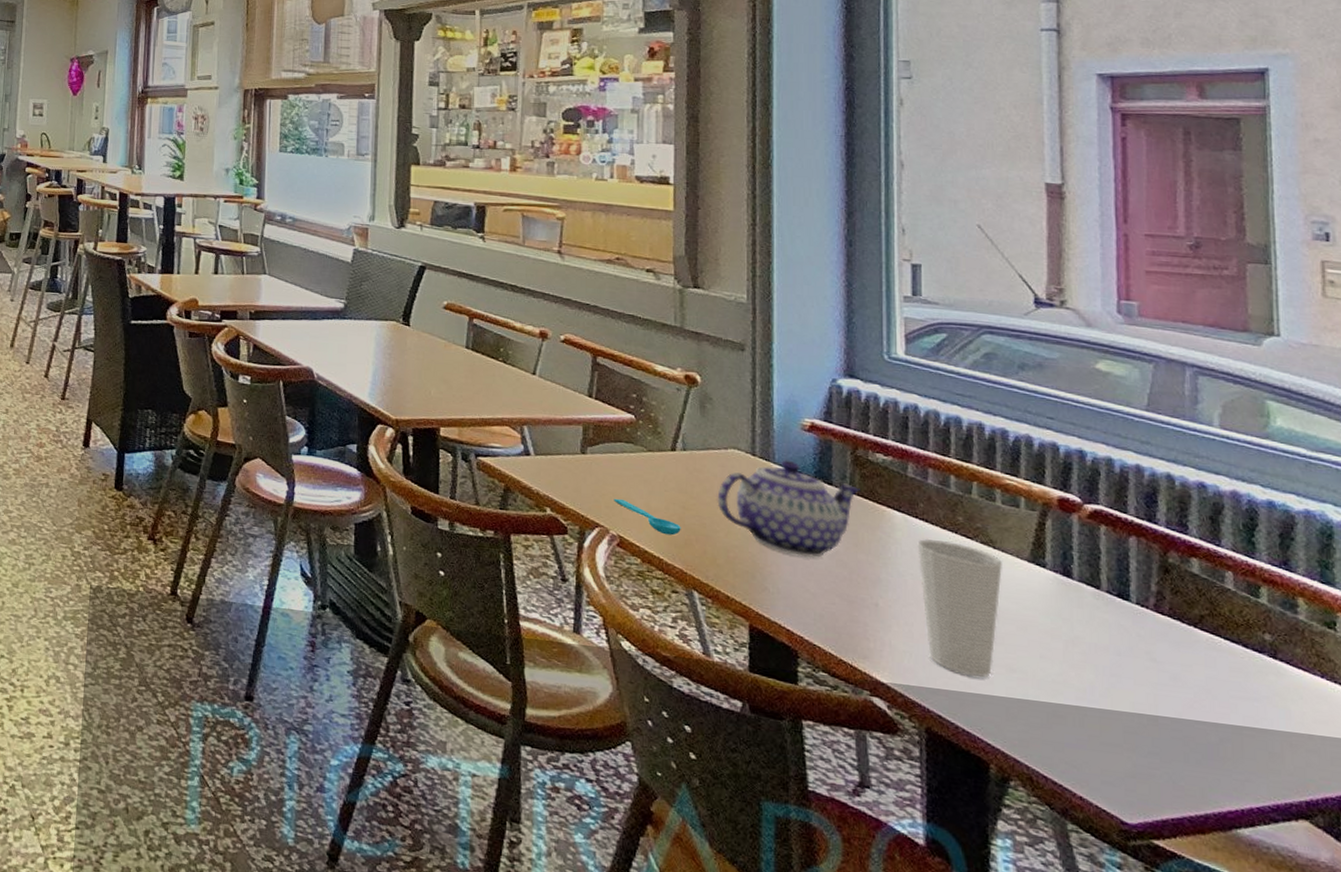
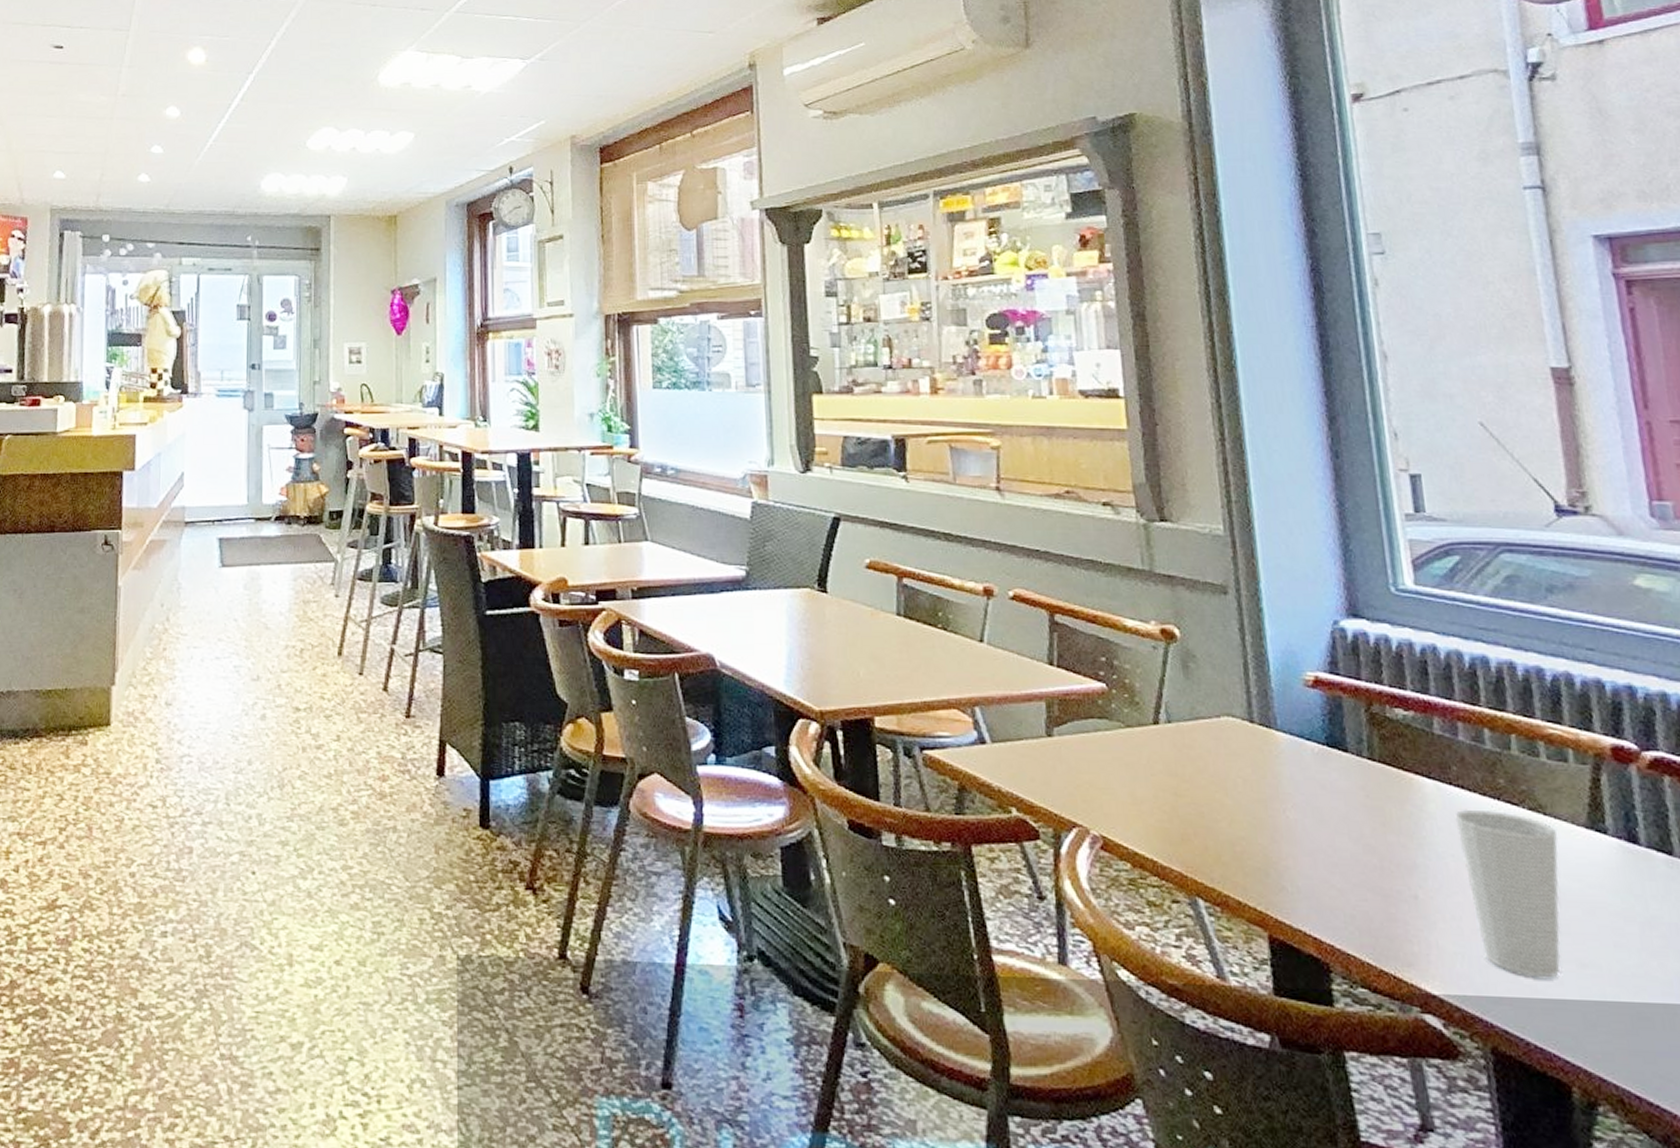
spoon: present [613,498,681,536] -> none [1091,789,1175,831]
teapot: present [717,460,860,558] -> none [1214,725,1381,845]

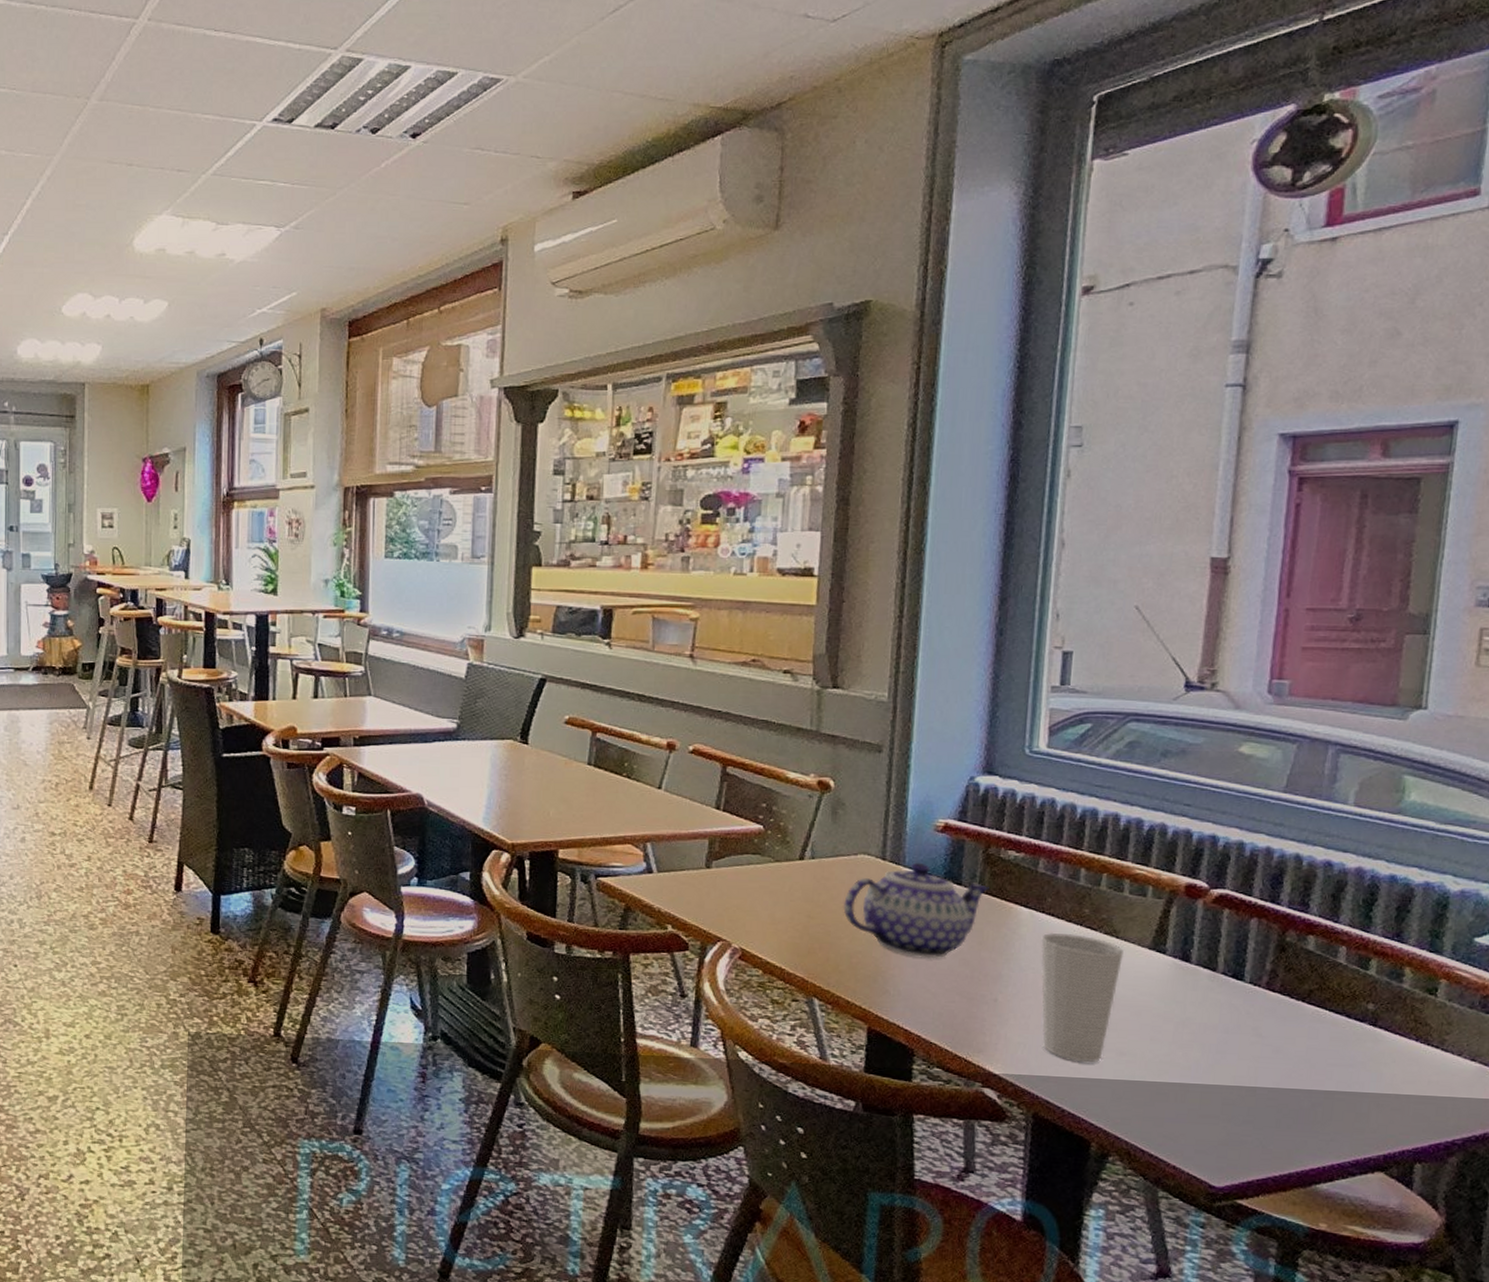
teapot: none [1214,725,1381,845] -> present [843,862,989,959]

